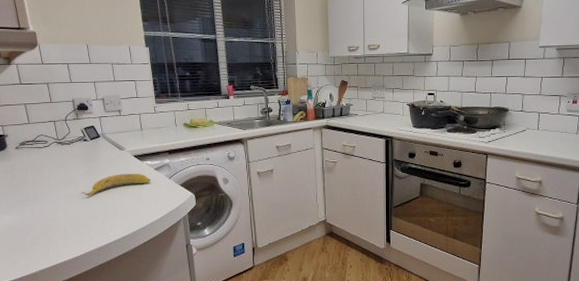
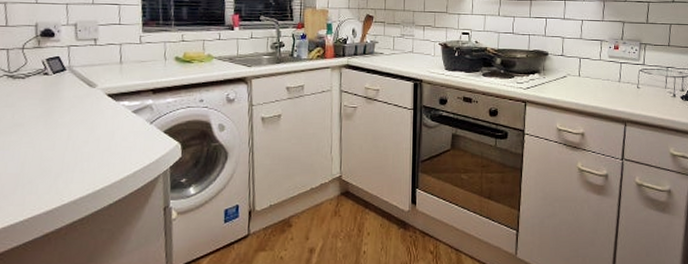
banana: present [81,173,151,196] -> none [31,116,126,144]

